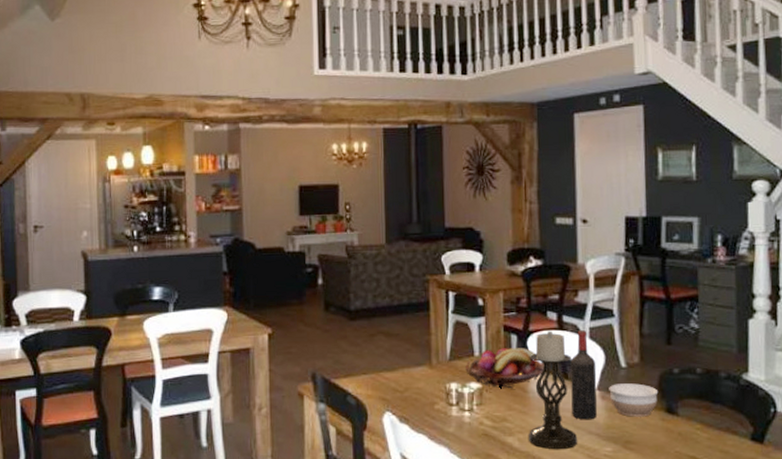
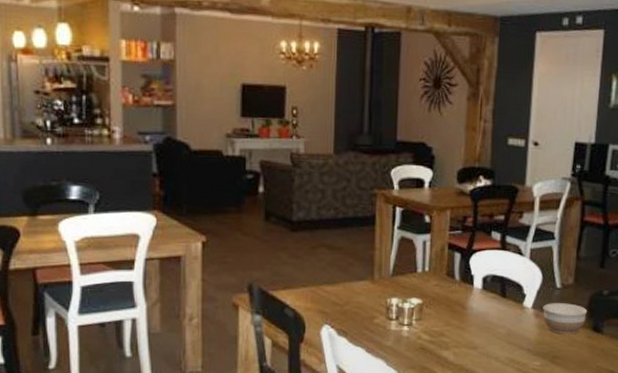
fruit basket: present [465,348,543,389] -> none [407,266,484,305]
candle holder: present [528,331,578,449] -> none [463,250,511,363]
wine bottle: present [570,330,597,420] -> none [506,251,534,336]

